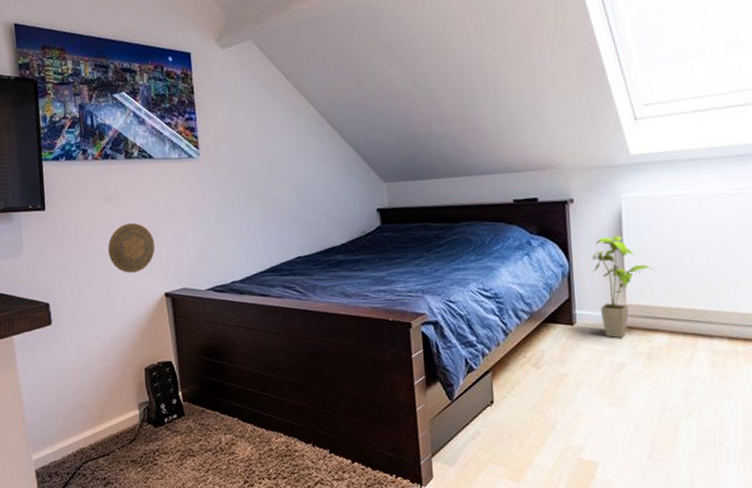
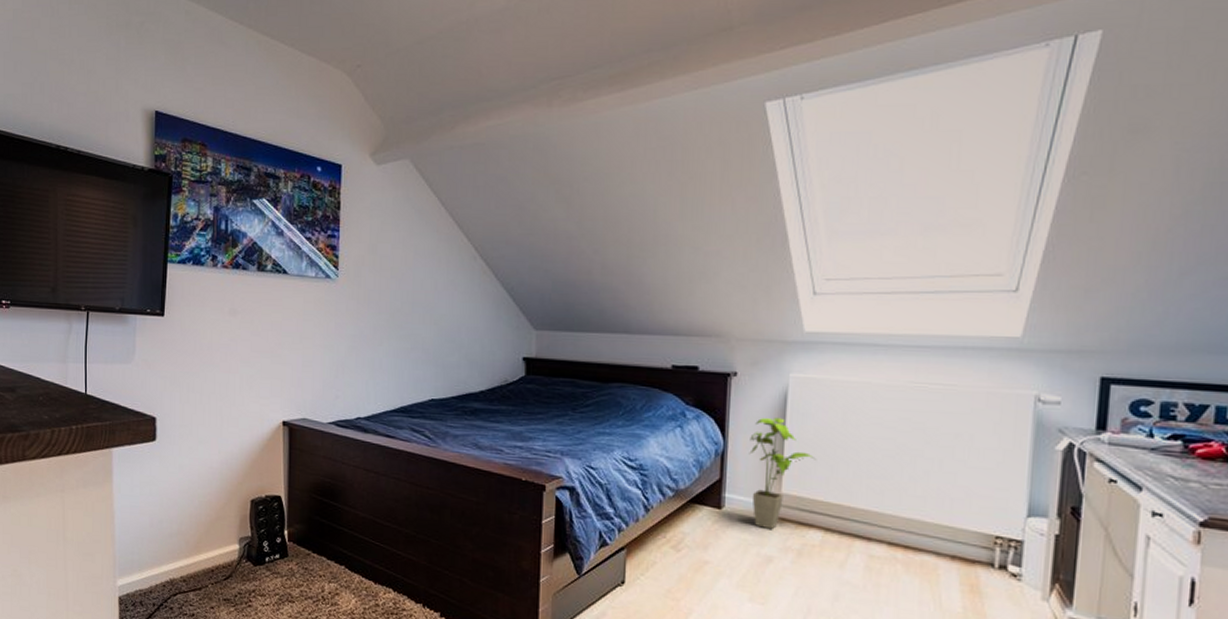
decorative plate: present [108,222,156,273] -> none [227,340,278,395]

